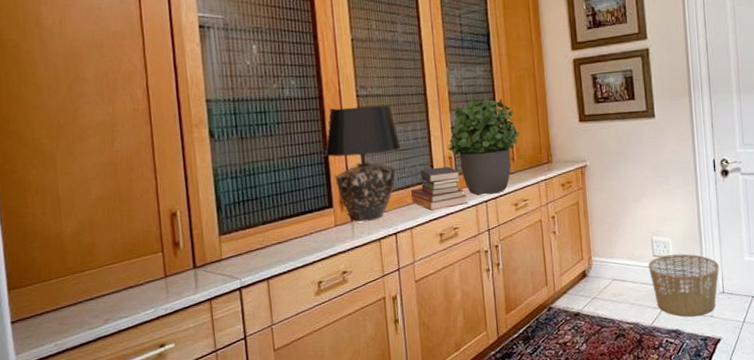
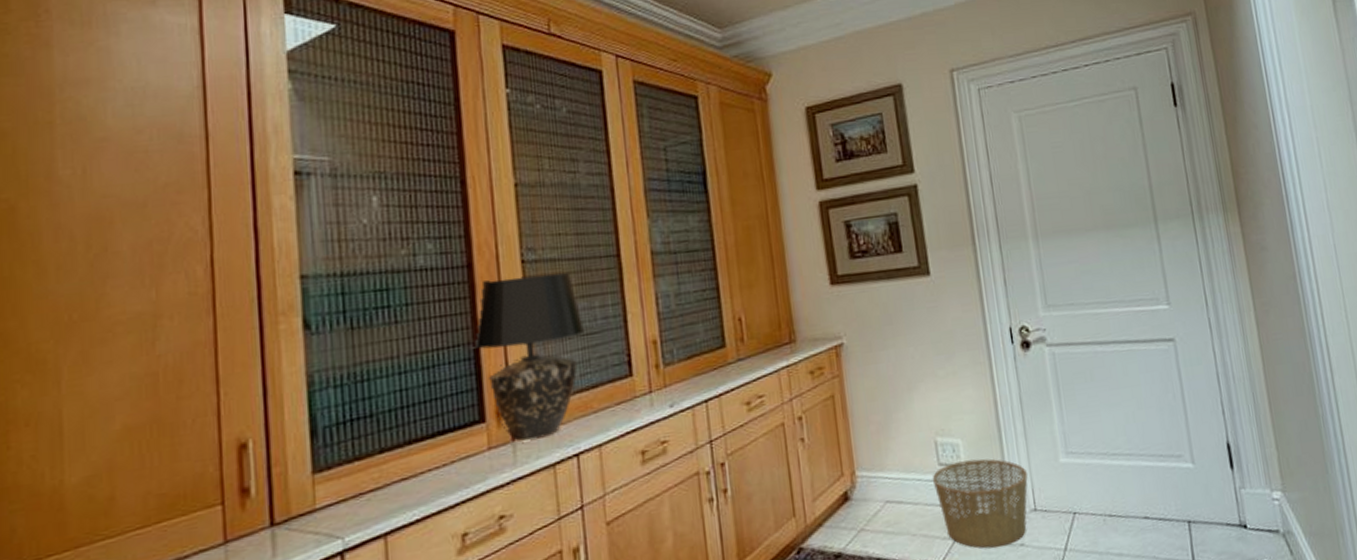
books: present [409,166,468,211] -> none [597,354,680,419]
potted plant: present [447,96,520,195] -> none [650,256,751,393]

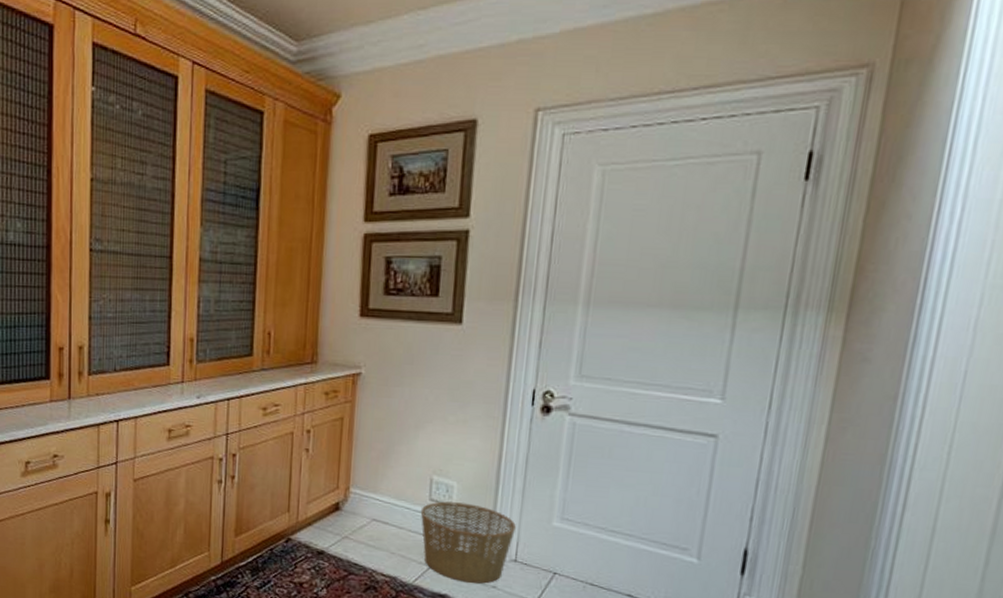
table lamp: present [471,273,584,441] -> none [44,262,134,402]

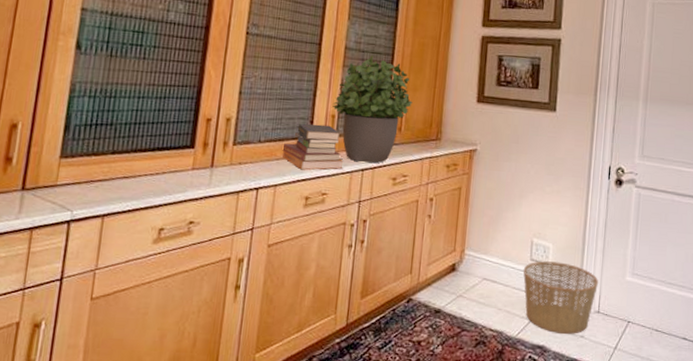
books: none [138,349,207,401] -> present [281,124,344,171]
potted plant: none [190,267,282,392] -> present [332,56,413,163]

